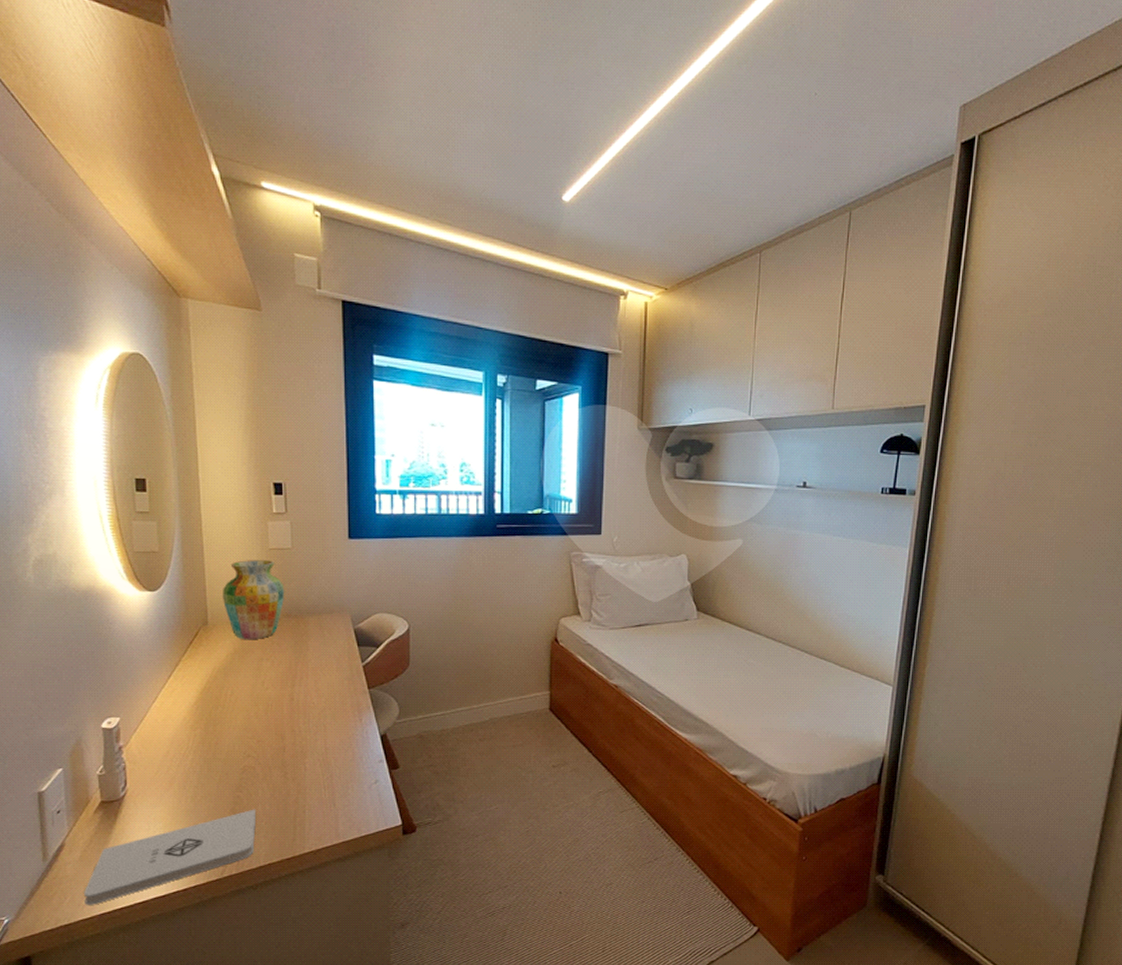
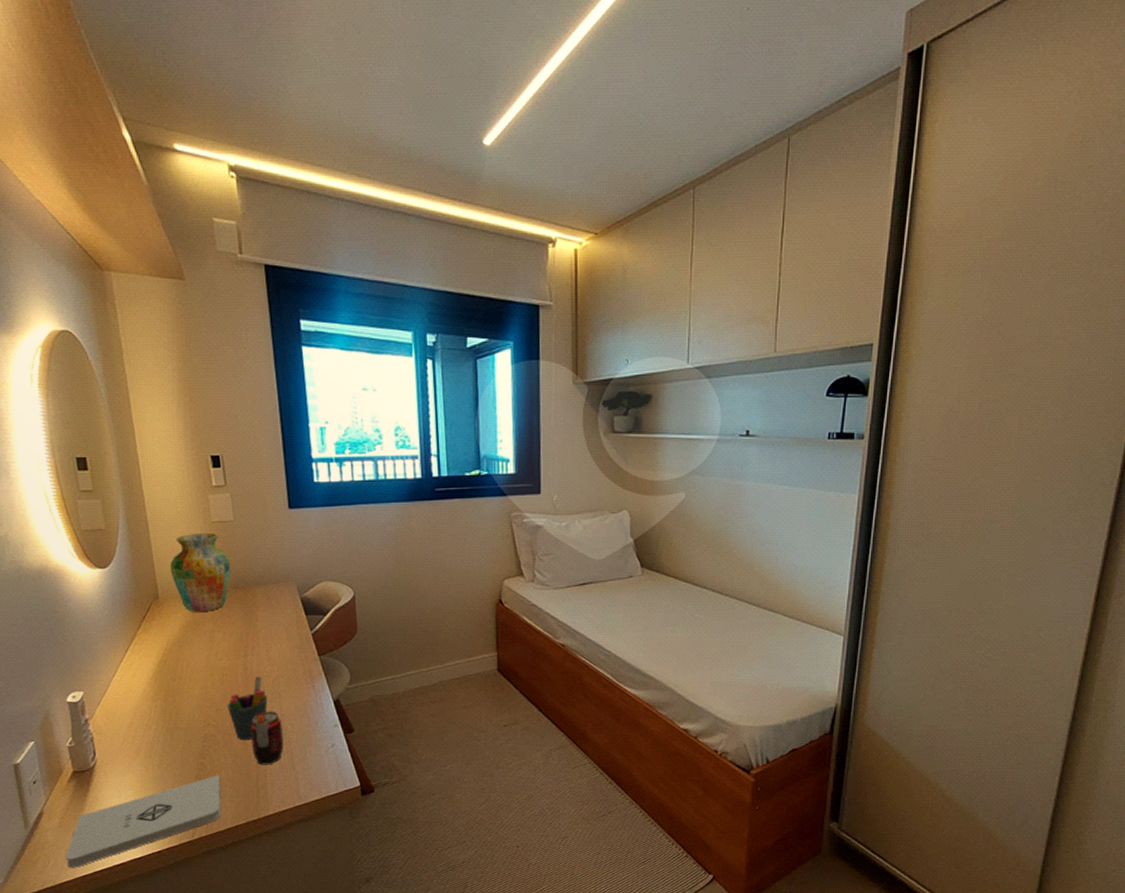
pen holder: none [270,707,313,774] -> present [227,676,268,741]
beverage can: none [292,744,326,800] -> present [250,711,284,765]

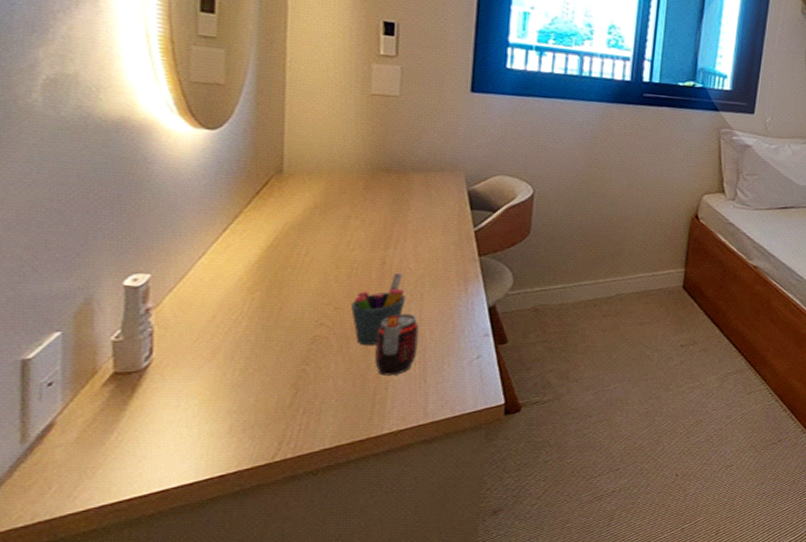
notepad: present [65,774,222,868] -> none [77,384,326,496]
vase: present [170,533,231,613] -> none [304,104,387,194]

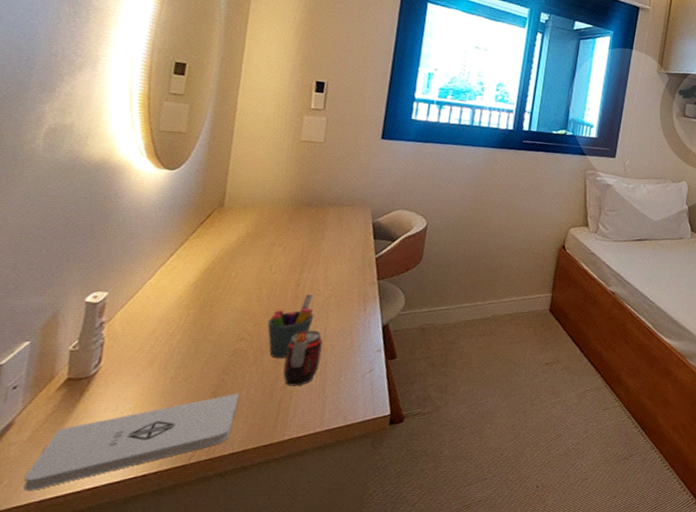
notepad: none [77,384,326,496] -> present [23,393,240,490]

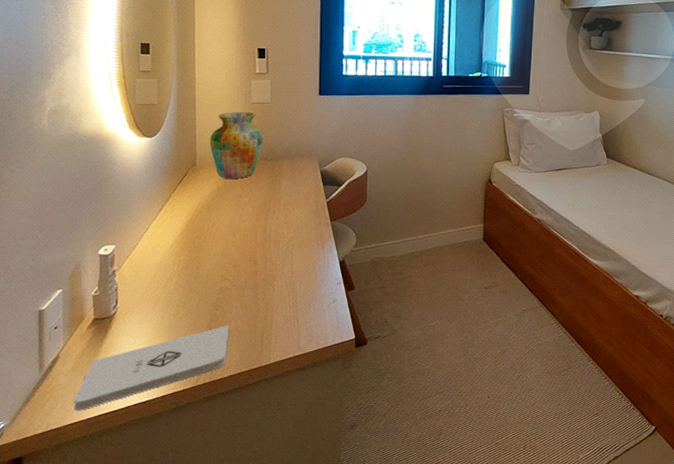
vase: none [243,149,310,225] -> present [209,112,263,180]
pen holder: present [267,293,314,359] -> none [245,237,282,294]
beverage can: present [283,330,323,387] -> none [262,268,291,317]

